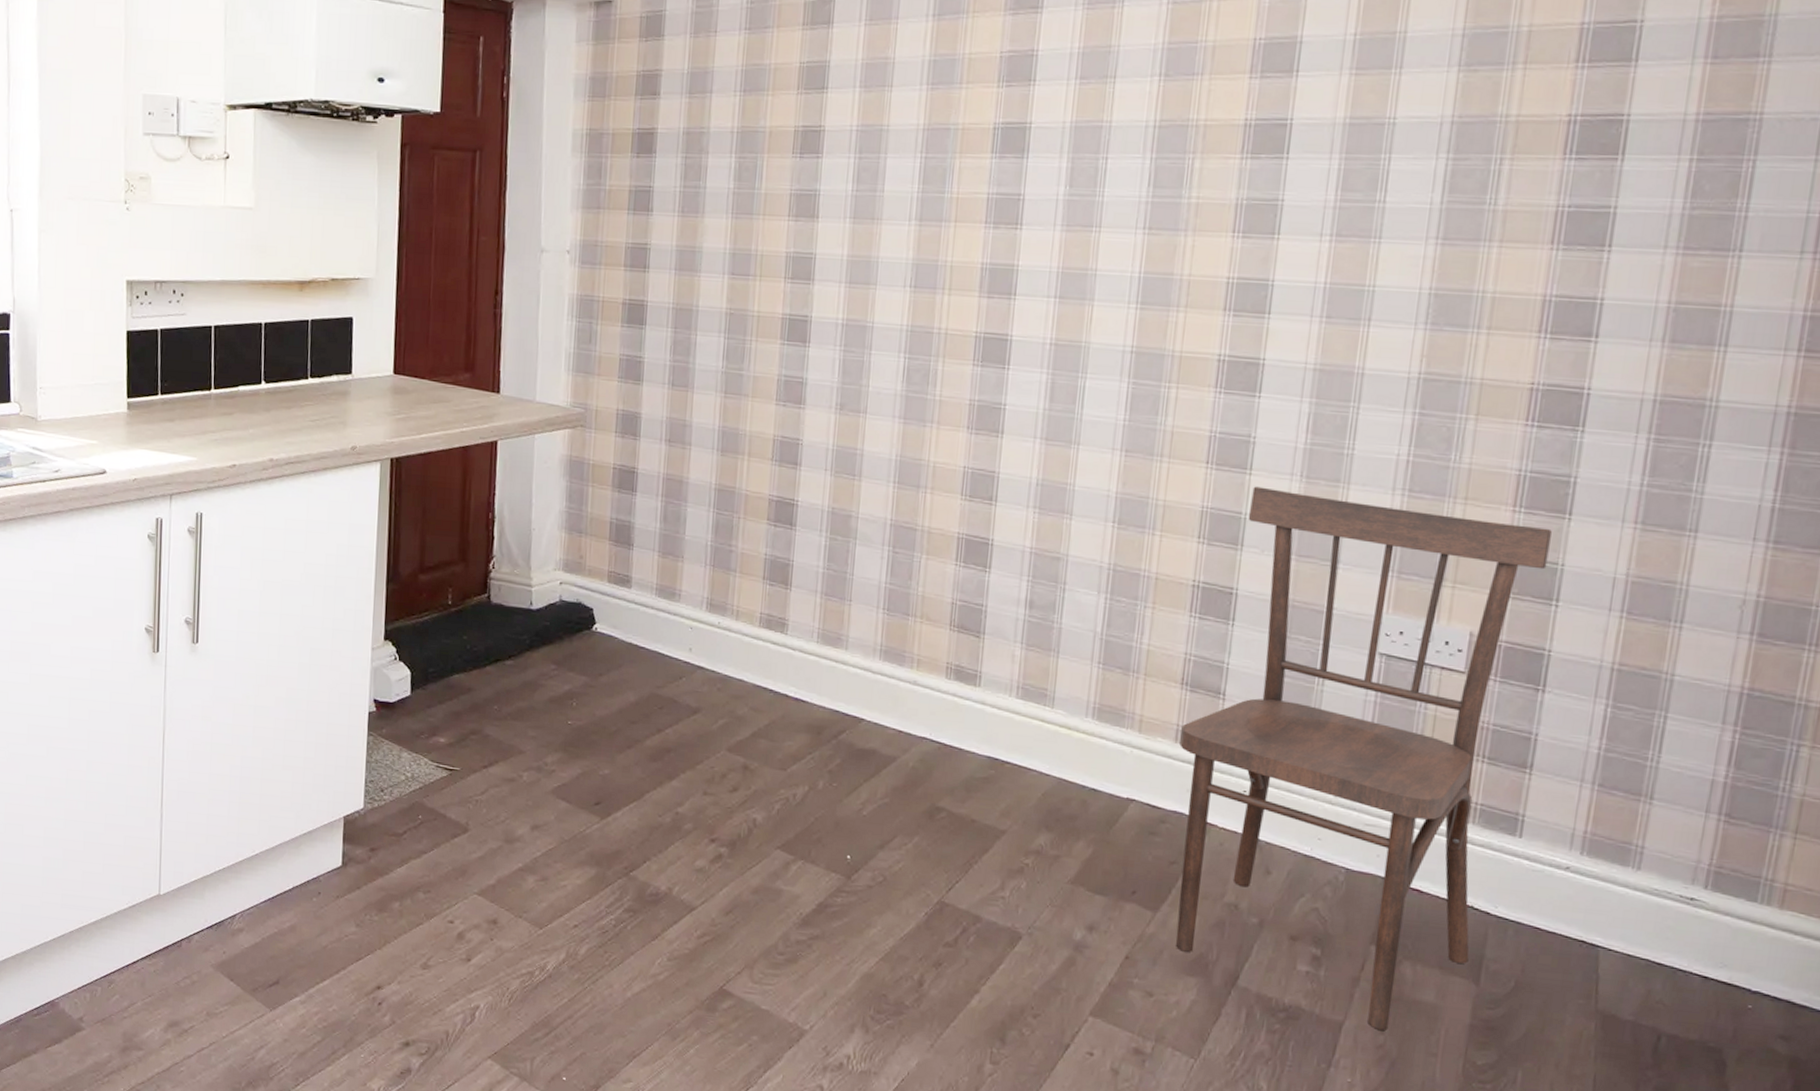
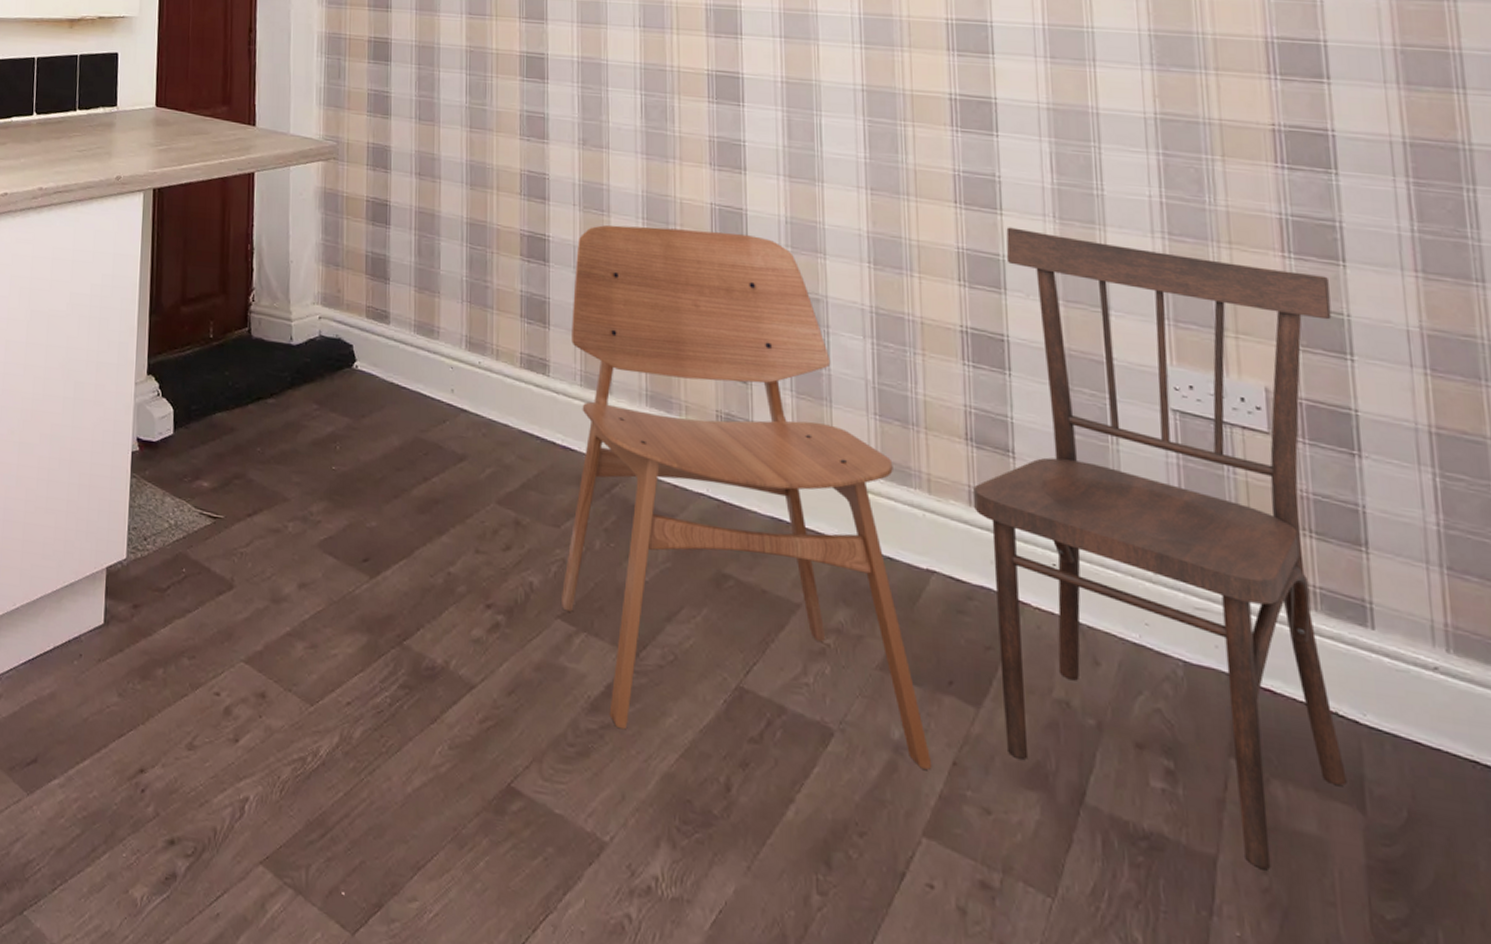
dining chair: none [781,489,1110,963] -> present [560,225,931,770]

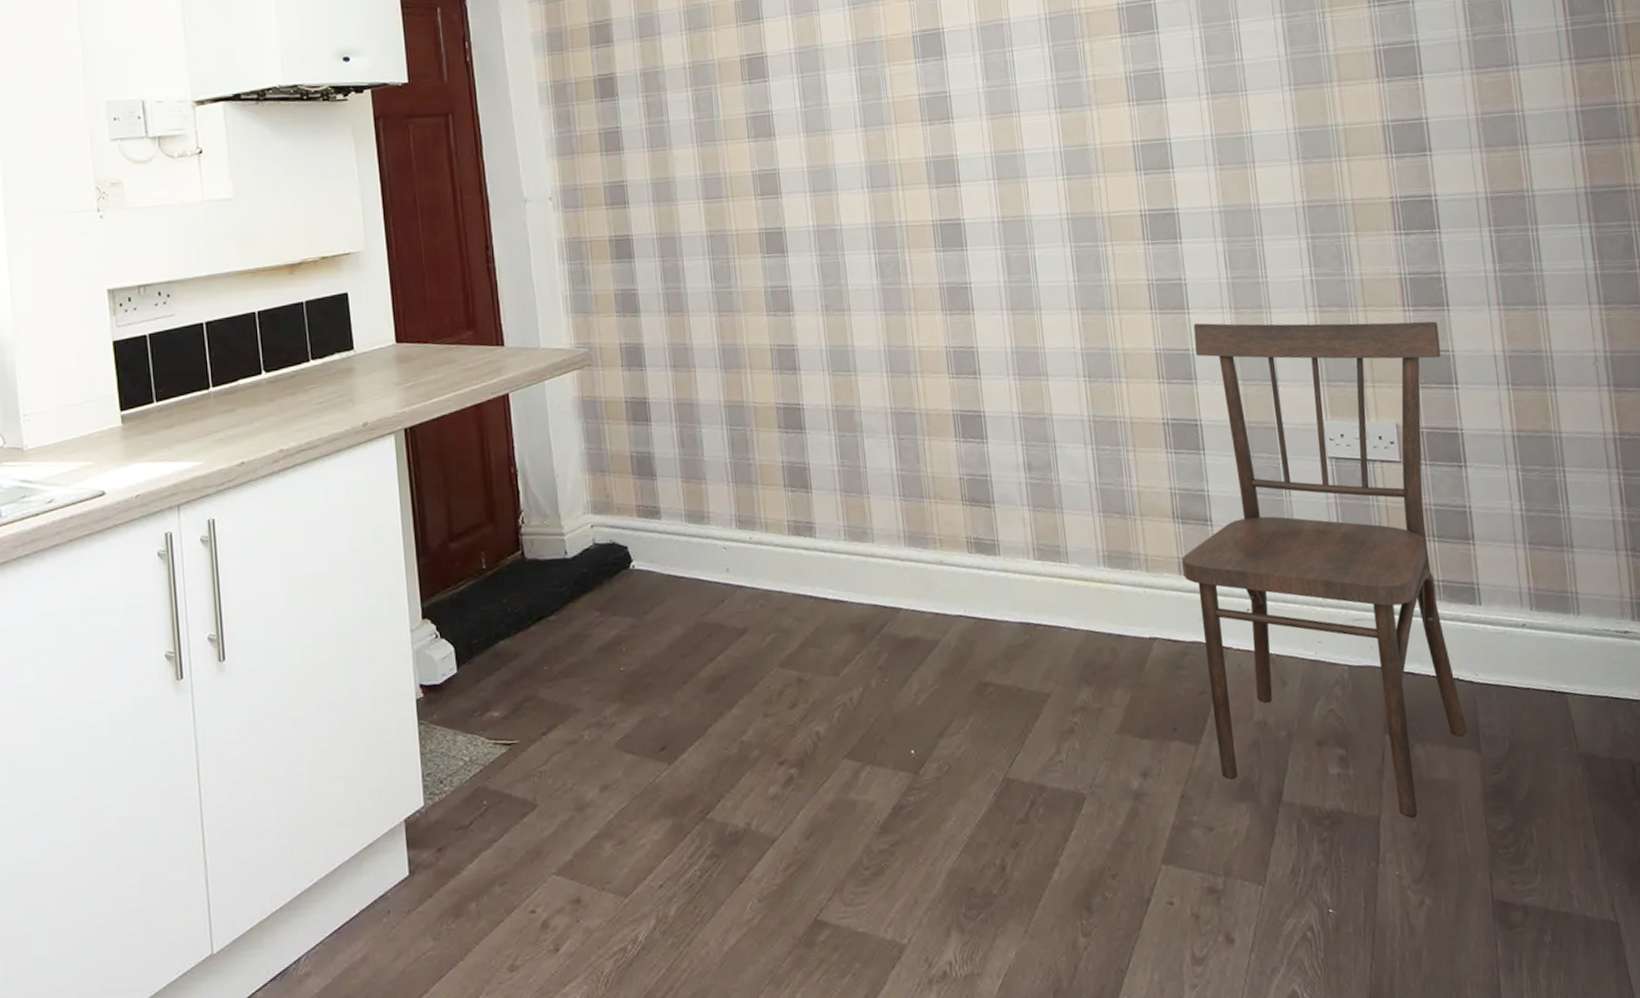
dining chair: present [560,225,931,770] -> none [830,370,1164,843]

